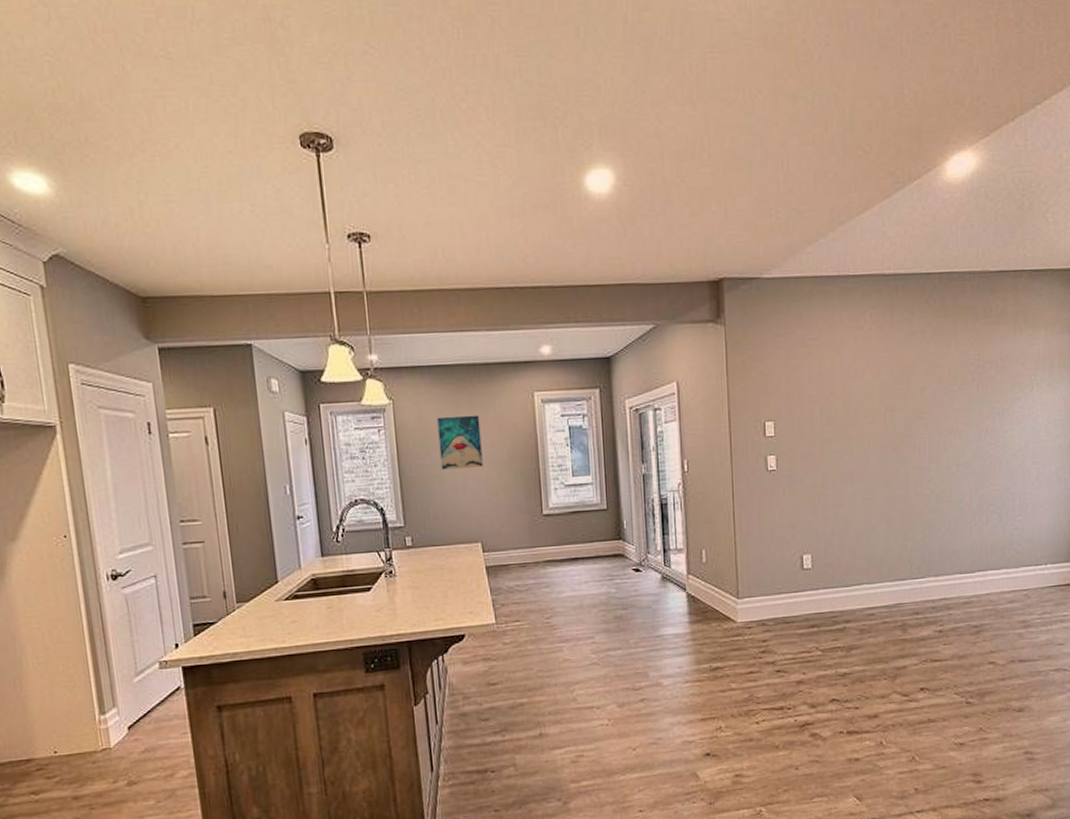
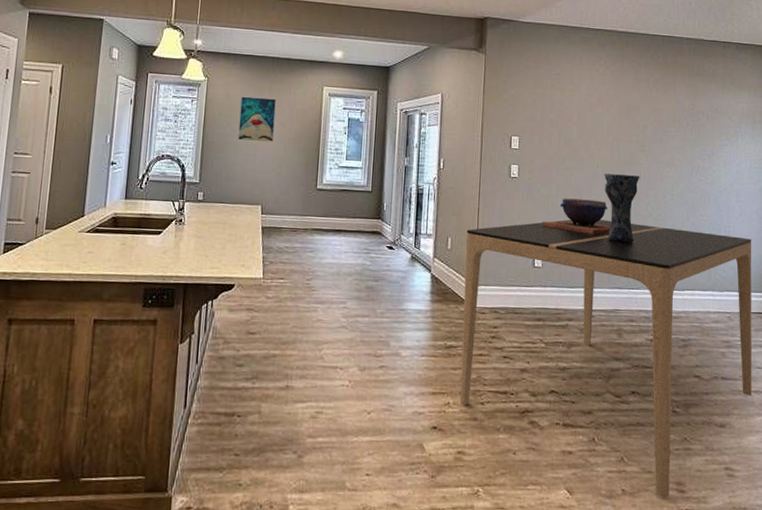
dining table: none [722,503,1053,791] -> present [459,219,752,497]
decorative bowl: none [808,483,889,524] -> present [541,198,611,235]
vase: none [877,449,919,529] -> present [604,174,640,244]

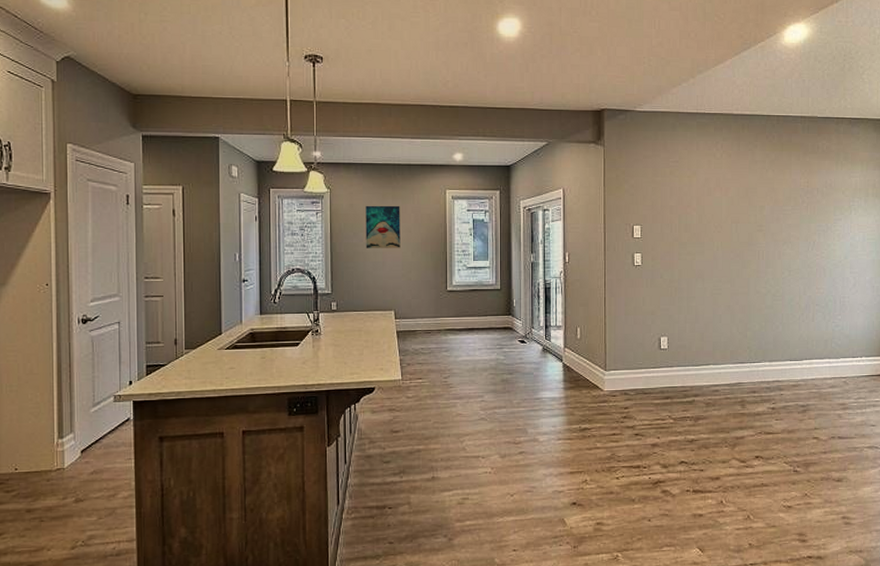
dining table: present [459,219,752,497] -> none [594,299,867,547]
decorative bowl: present [541,198,611,235] -> none [666,281,732,314]
vase: present [604,174,640,244] -> none [724,255,759,321]

